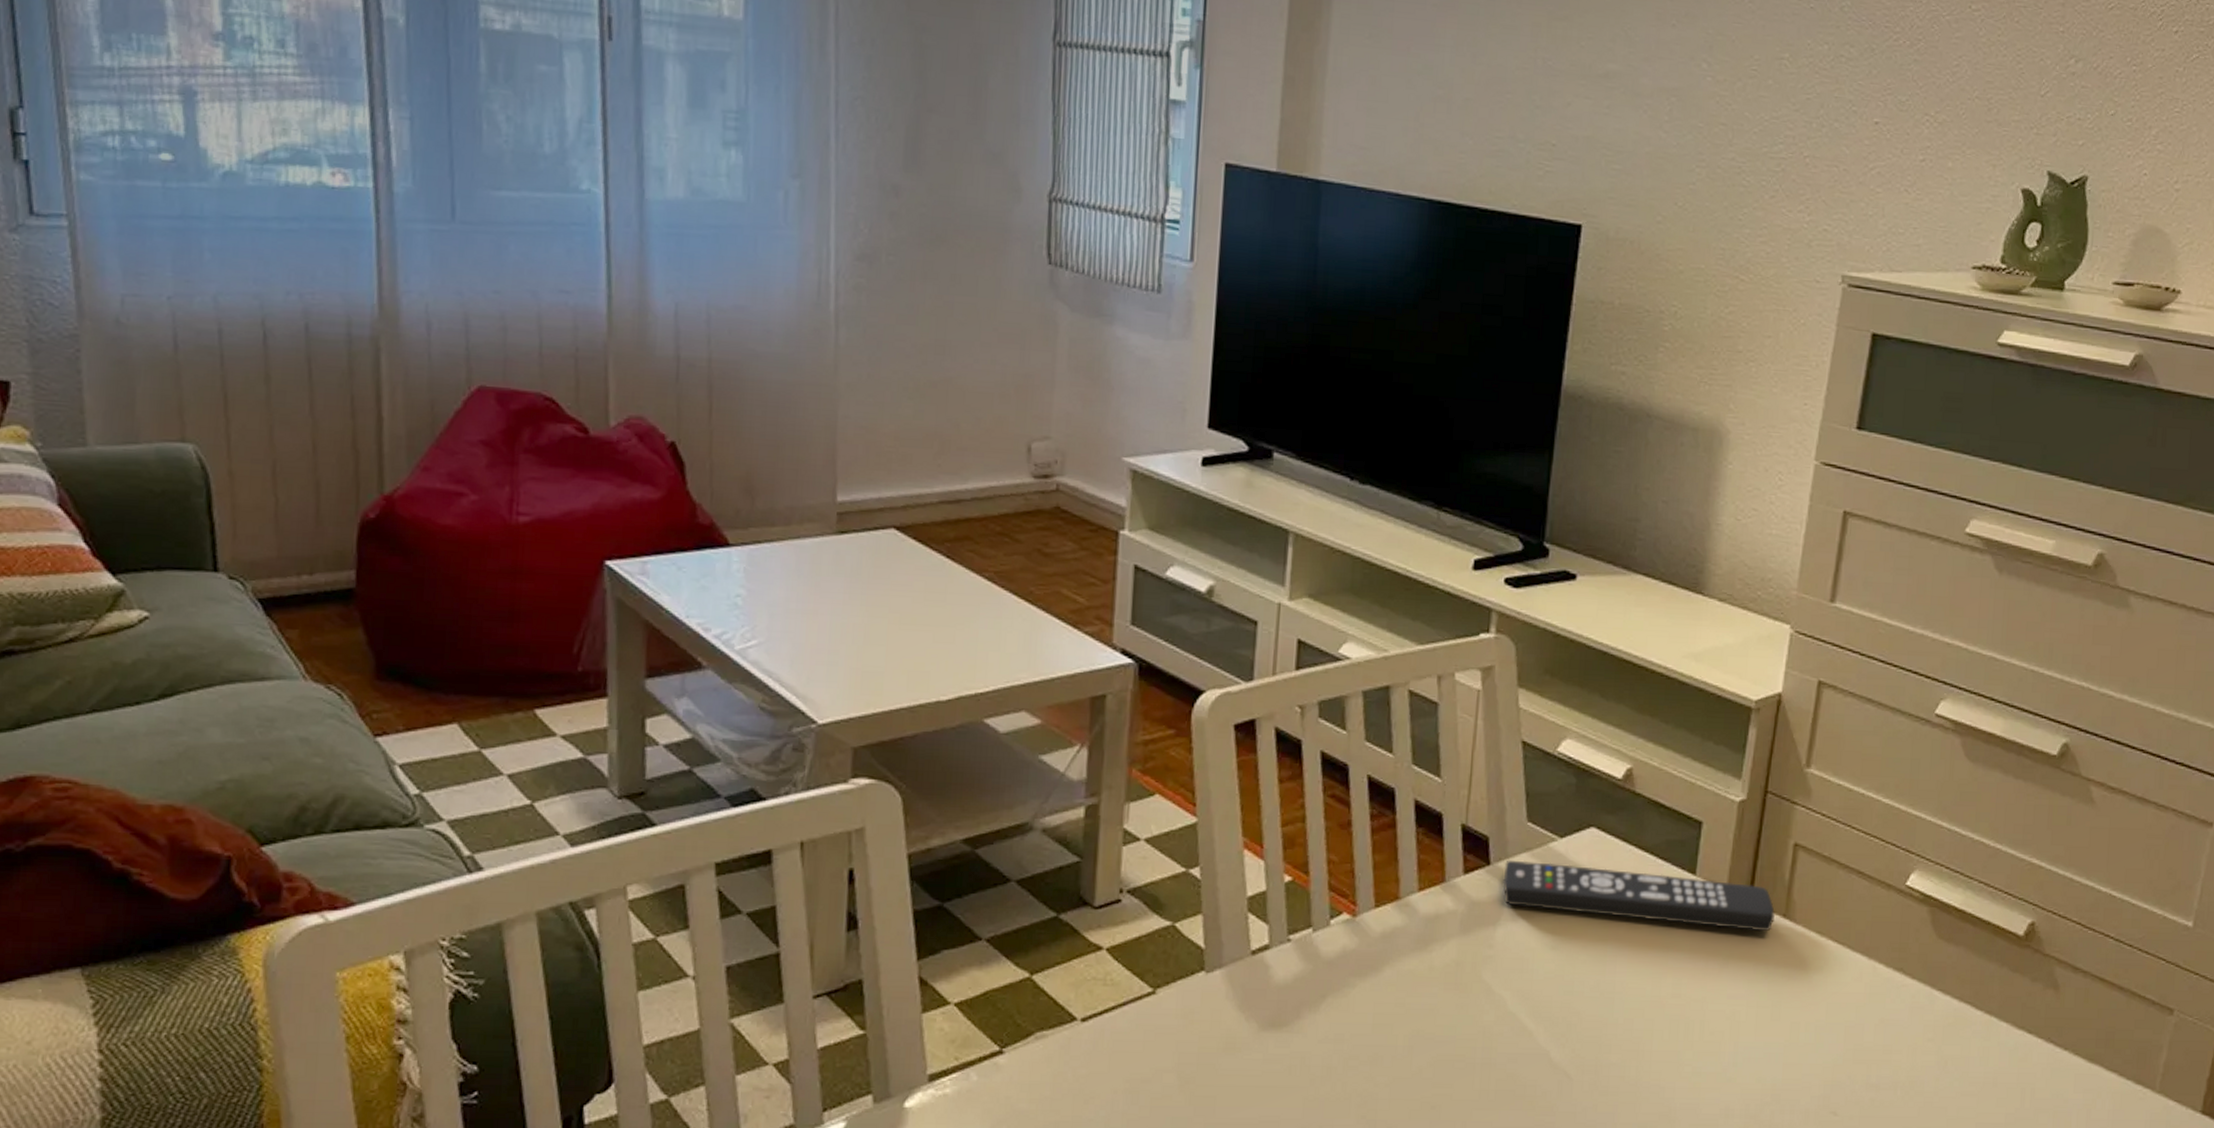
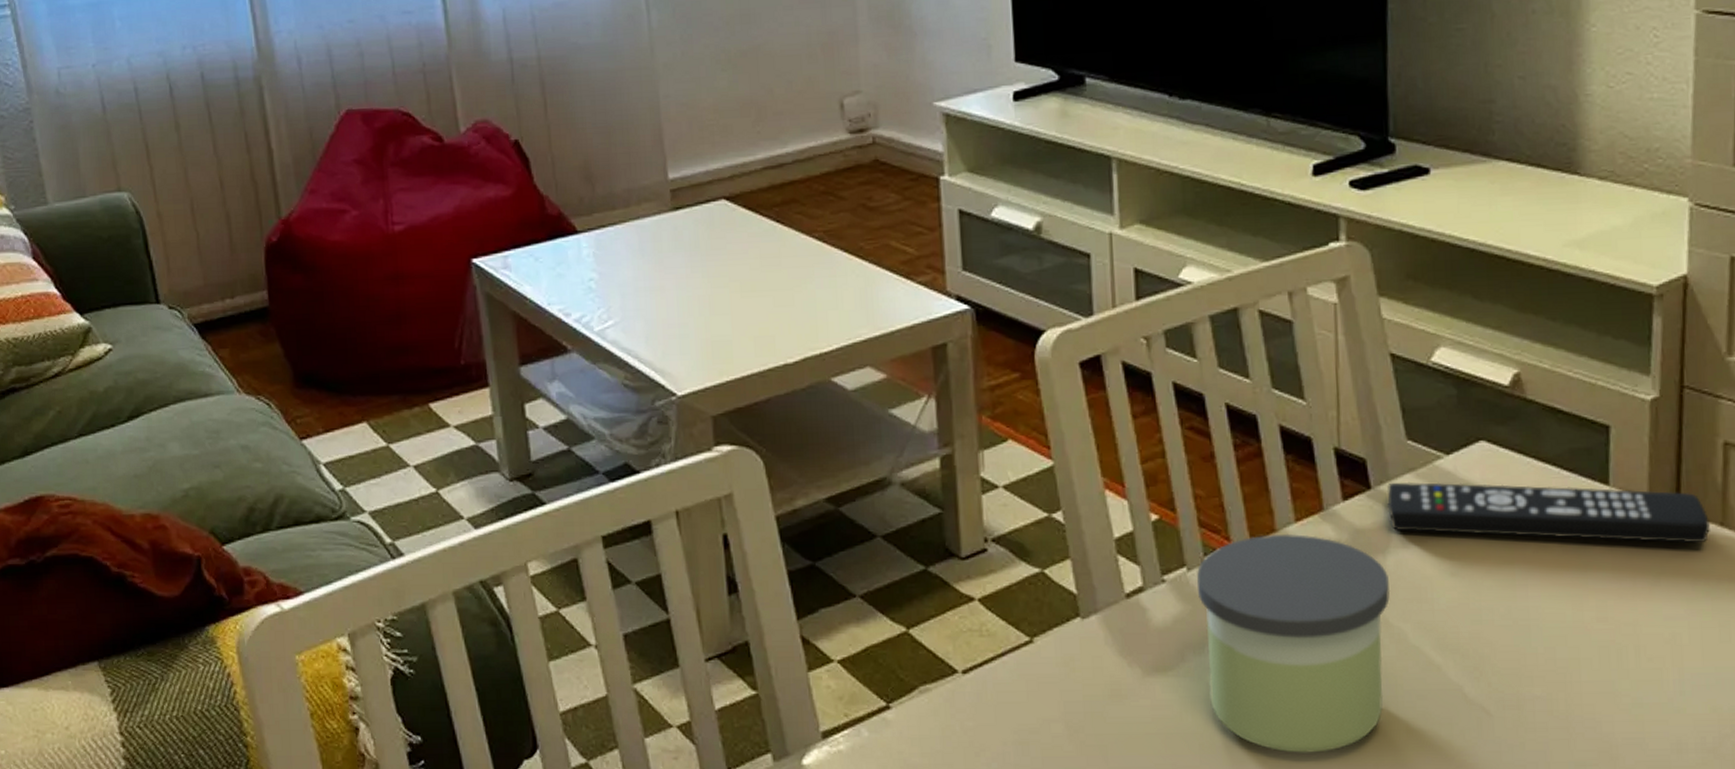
candle: none [1319,902,1497,1109] -> present [1196,533,1391,753]

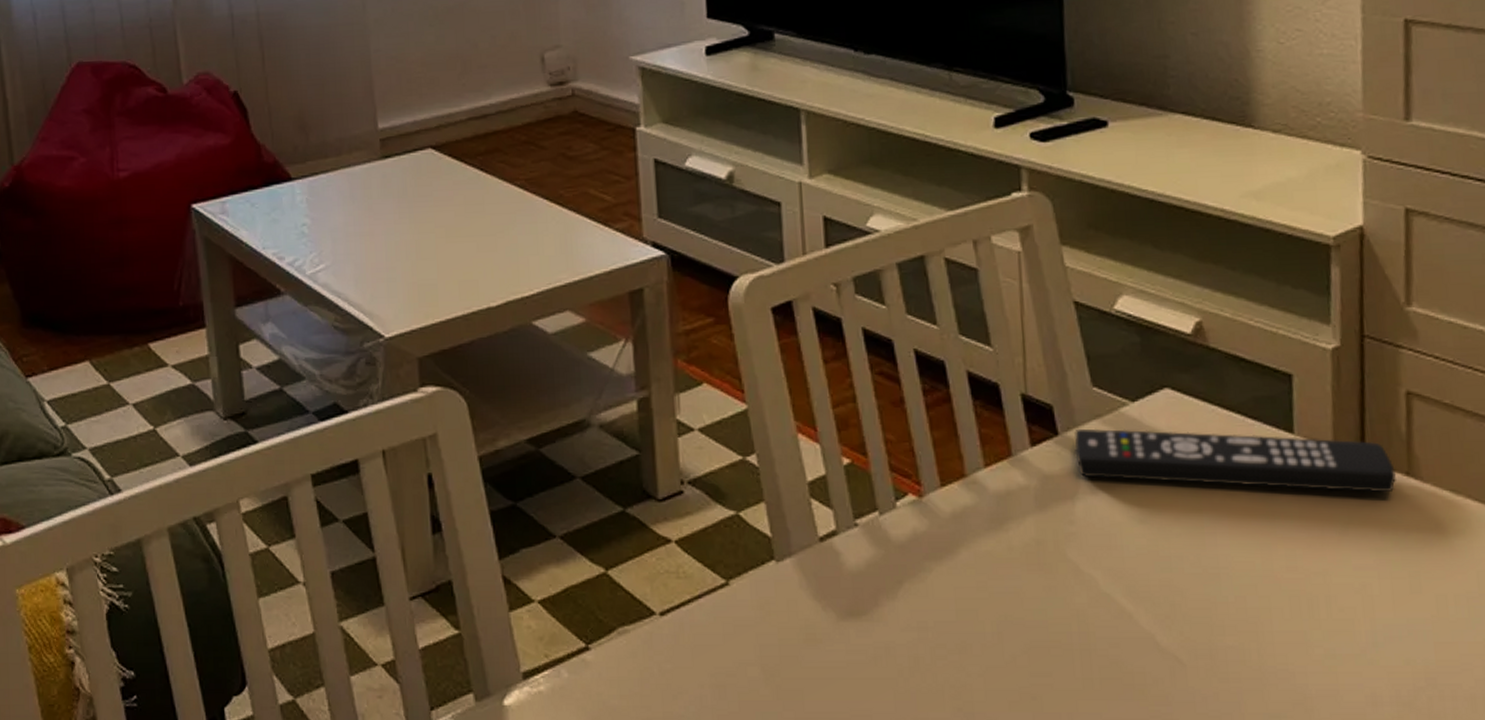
candle: present [1196,533,1391,753] -> none [888,479,1080,701]

